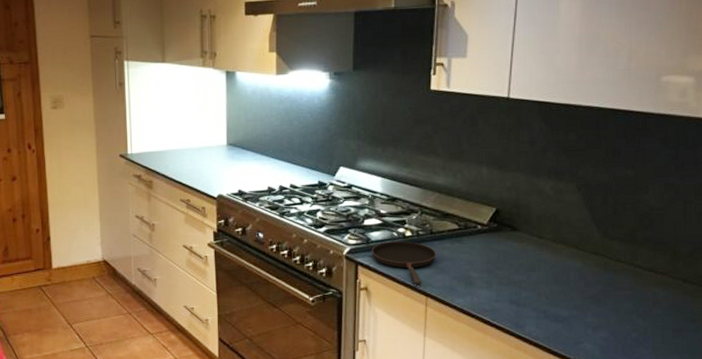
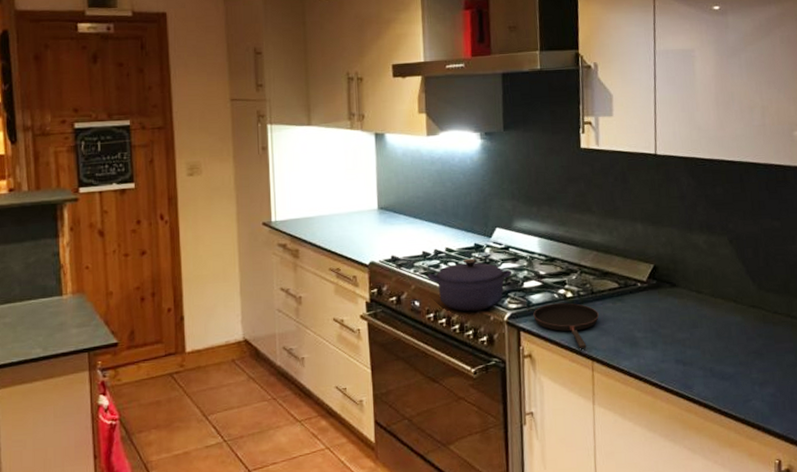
cooking pot: none [272,195,354,245] -> present [427,258,512,312]

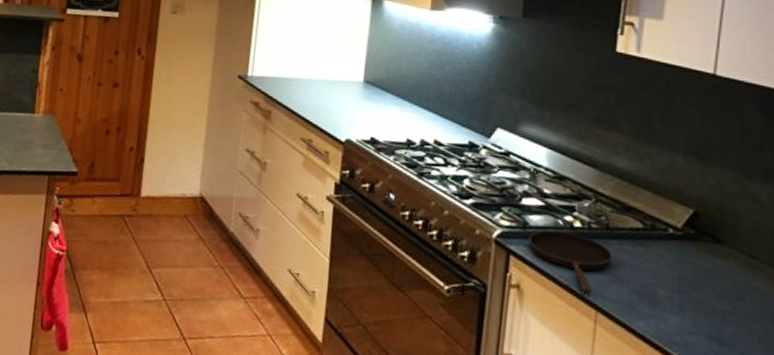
cooking pot: present [427,258,512,312] -> none [408,156,510,221]

